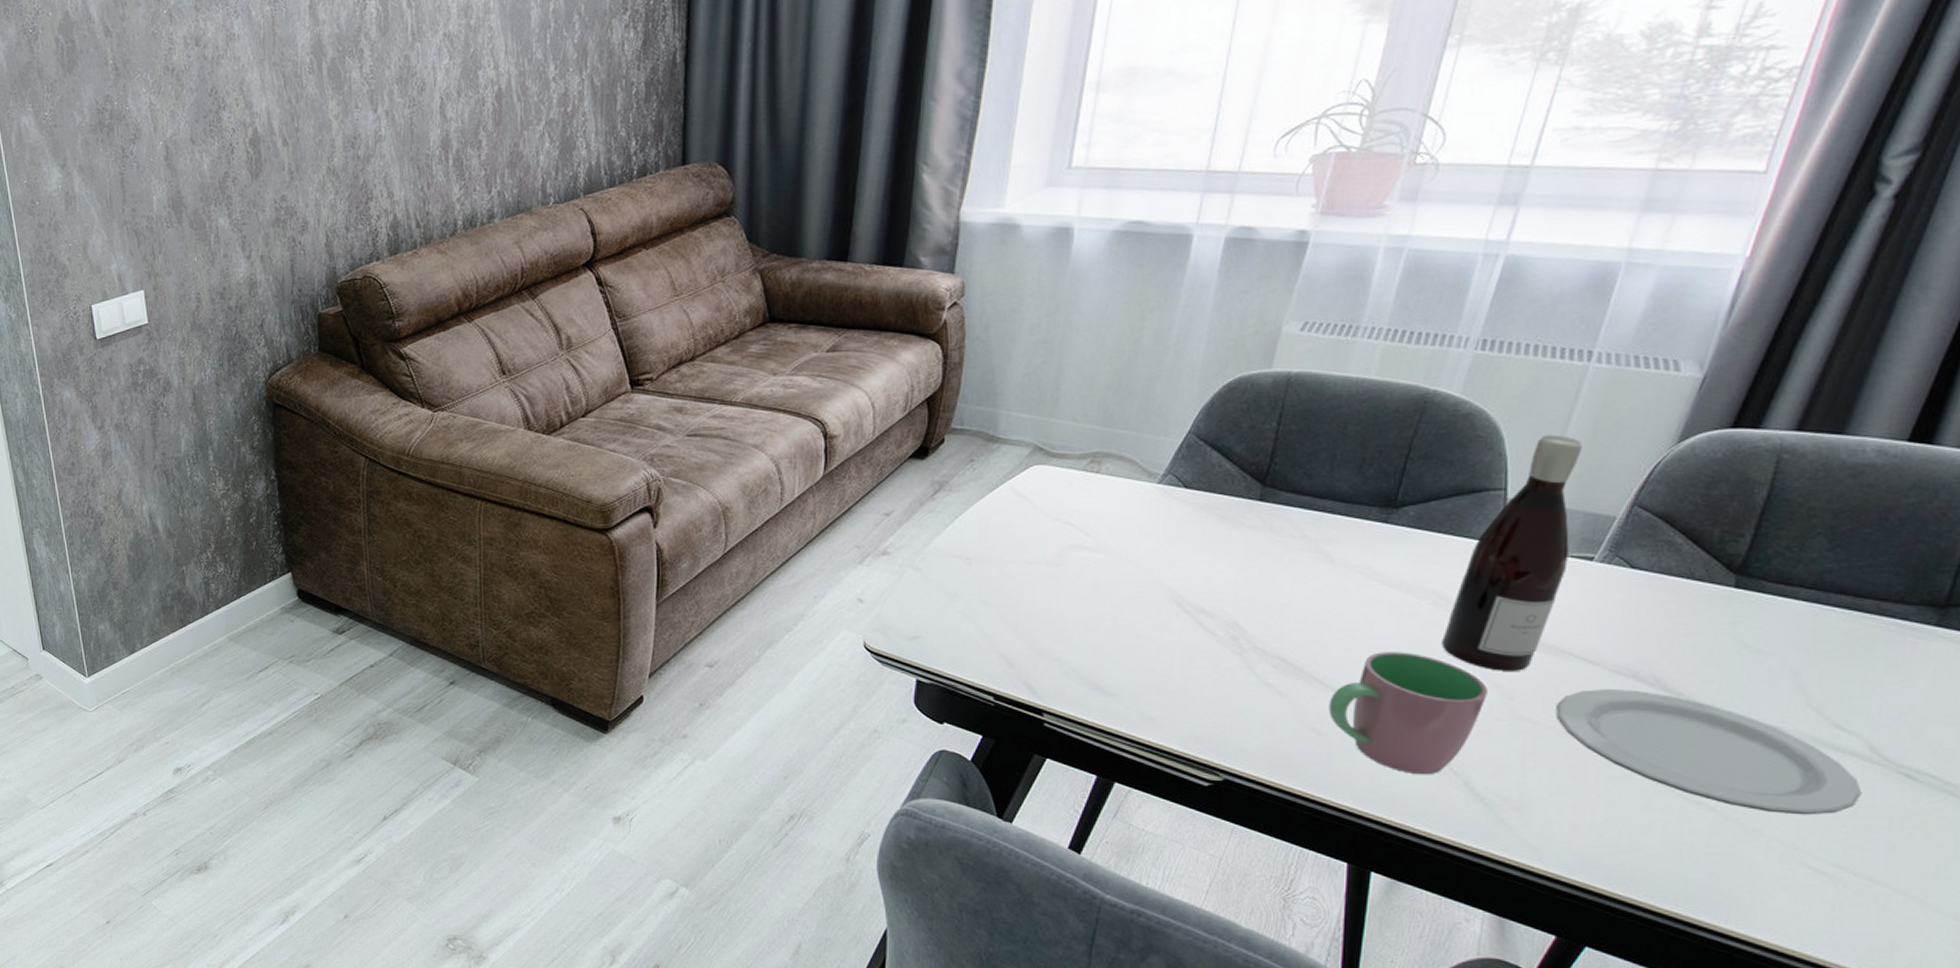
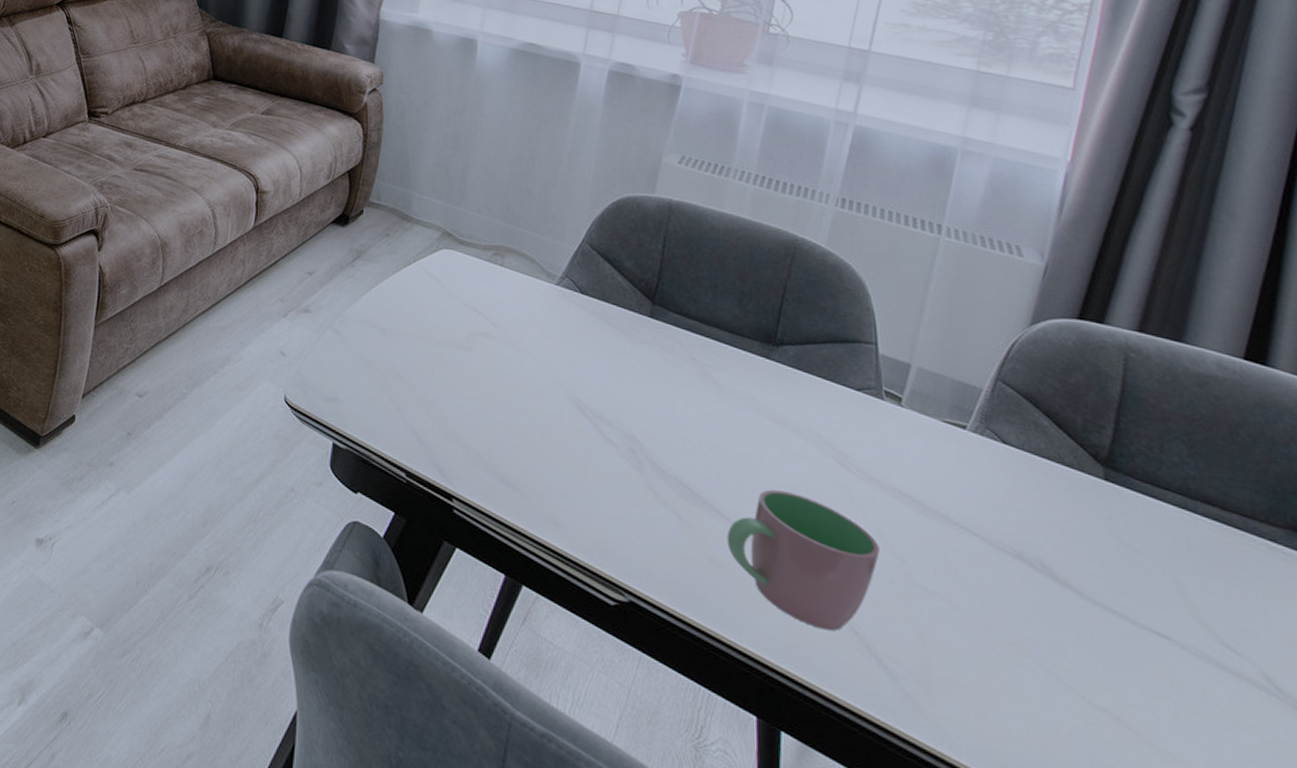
bottle: present [1442,434,1582,671] -> none [830,297,943,533]
plate: present [1556,689,1862,815] -> none [948,564,1266,746]

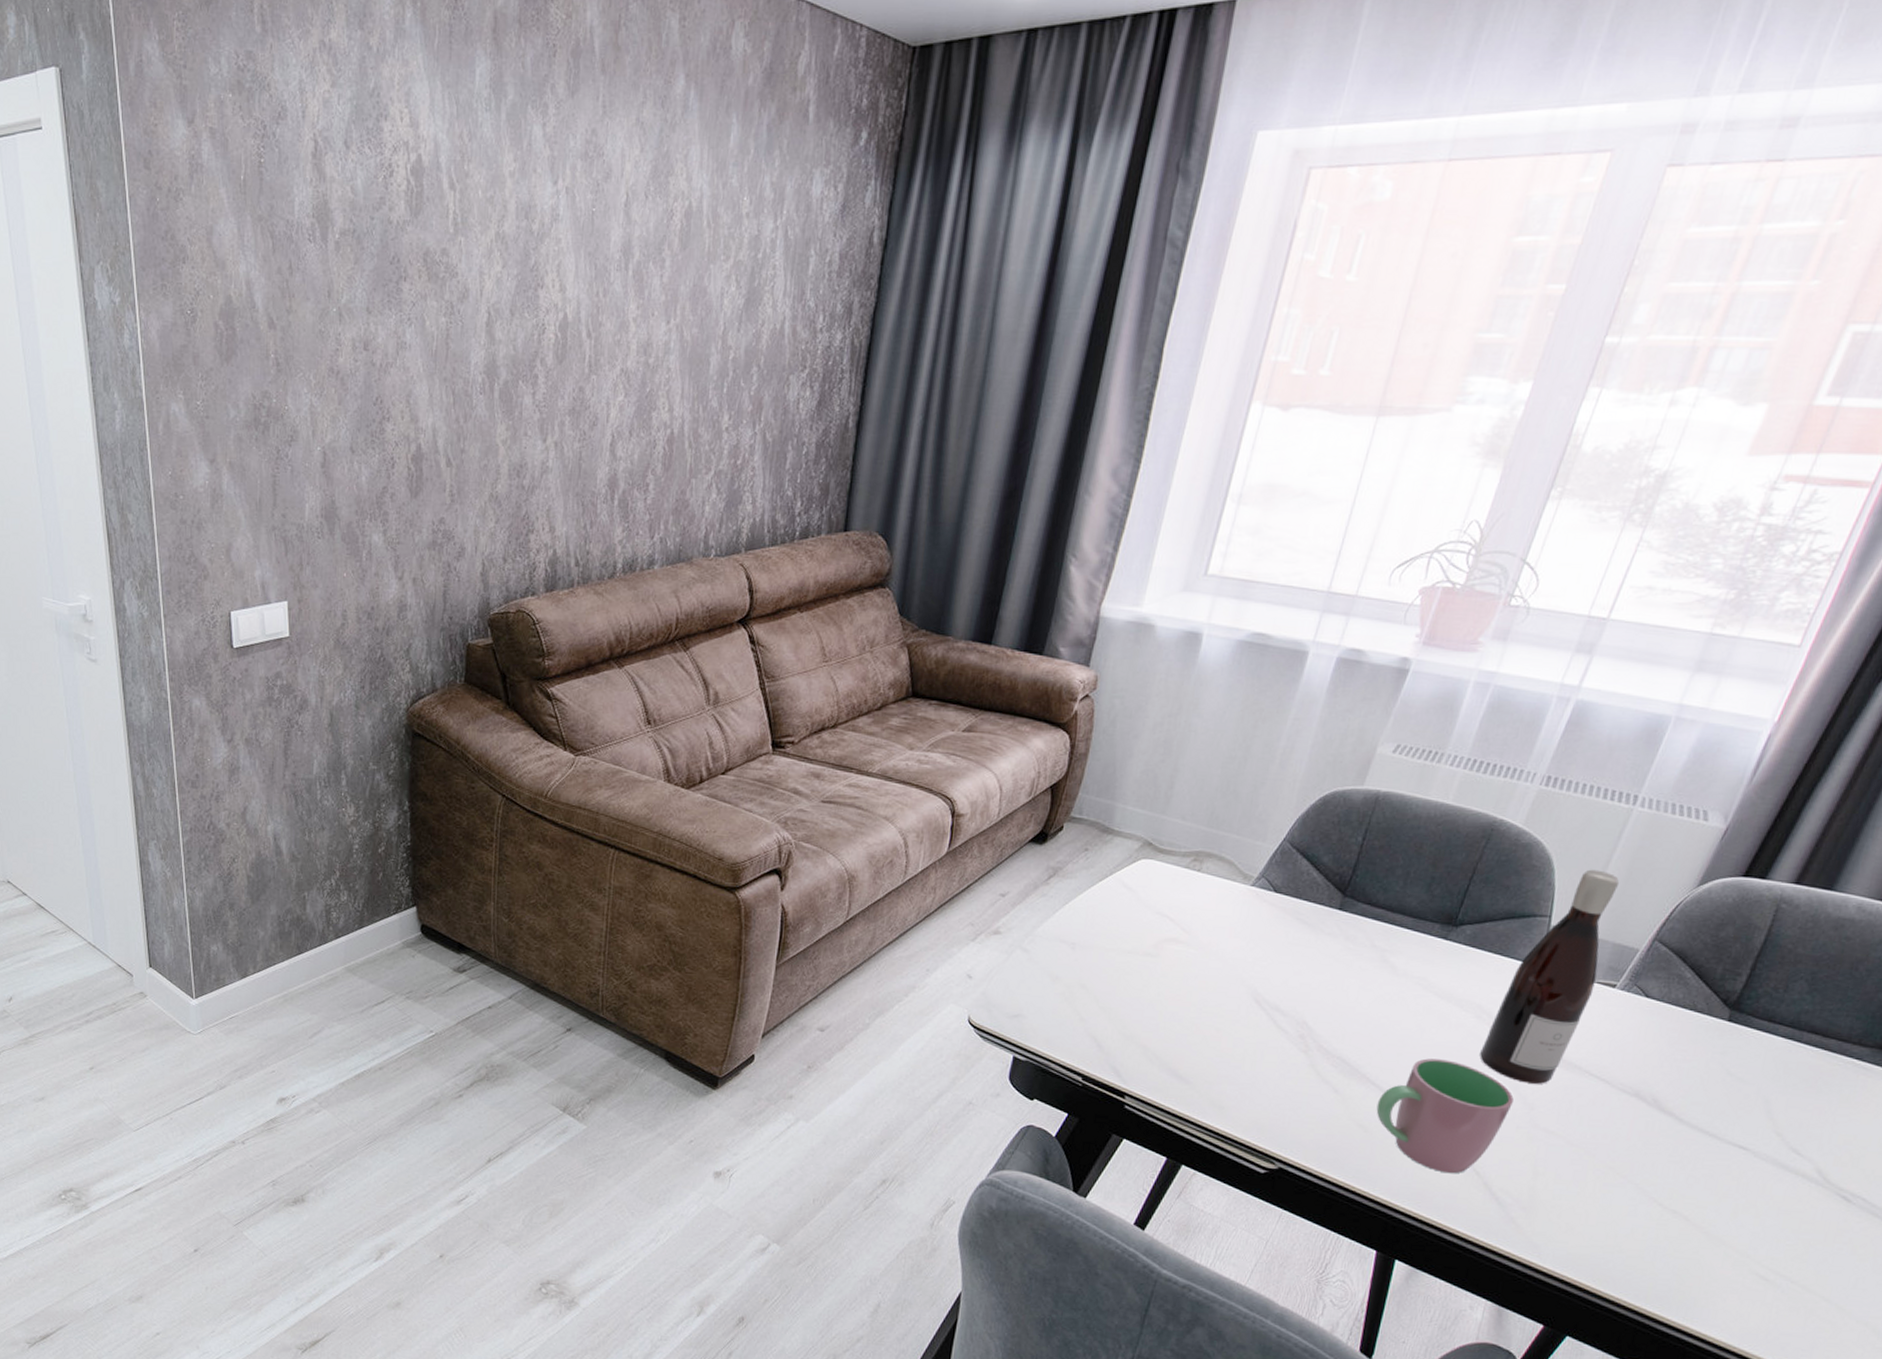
bottle: none [830,297,943,533] -> present [1479,869,1619,1084]

